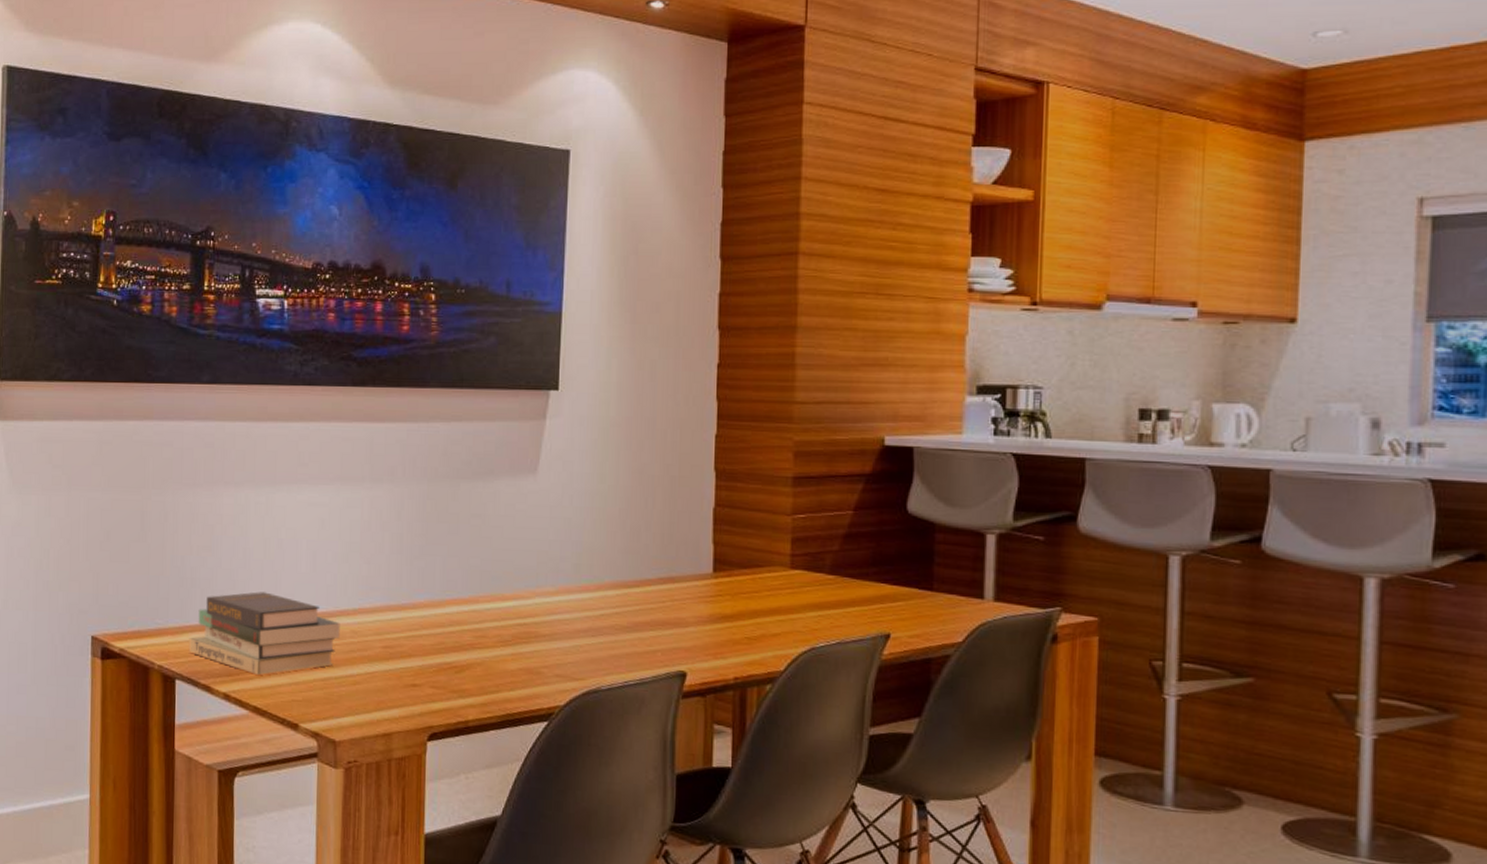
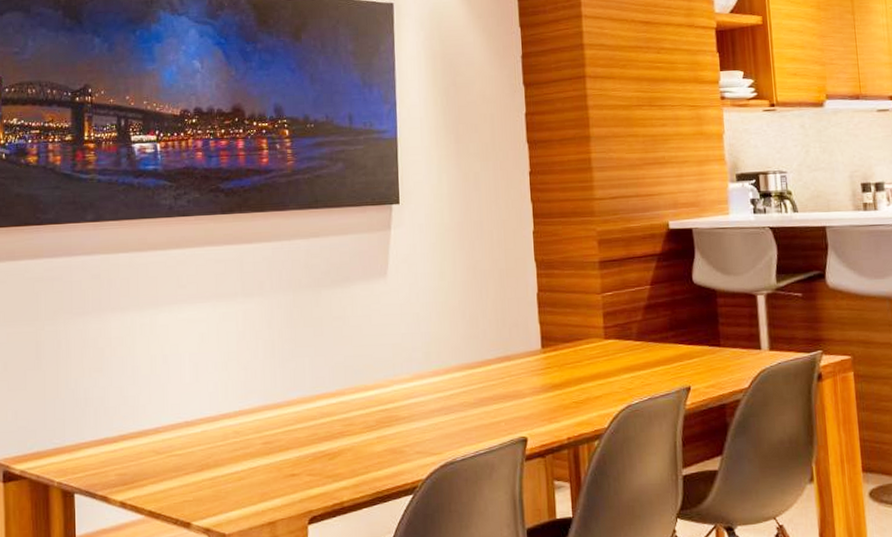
books: present [188,592,340,676] -> none [85,404,224,482]

